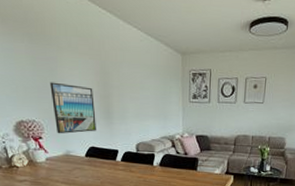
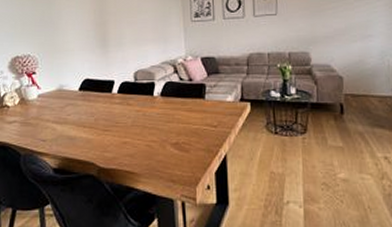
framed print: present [50,82,96,134] -> none [47,14,91,68]

